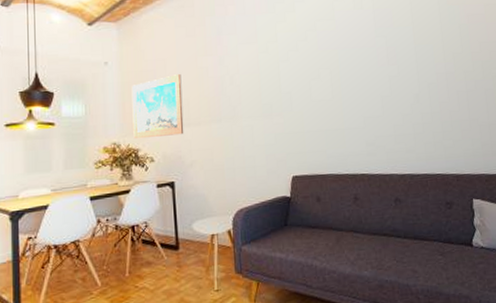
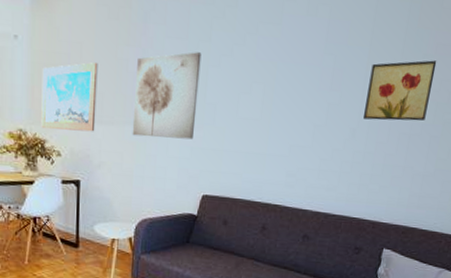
wall art: none [216,52,275,132] -> present [132,52,202,140]
wall art: none [418,28,476,84] -> present [362,60,437,121]

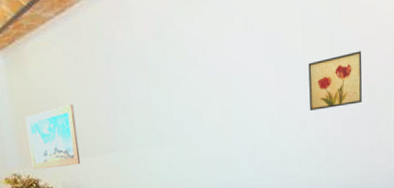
wall art: present [132,52,202,140] -> none [107,79,168,161]

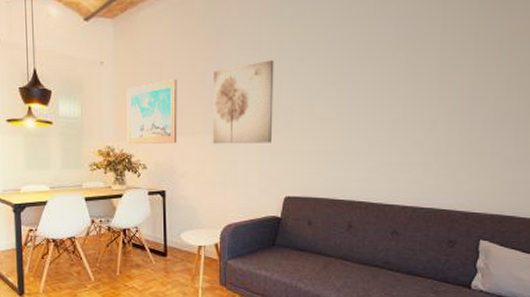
wall art: none [107,79,168,161] -> present [212,60,274,144]
wall art: present [308,51,362,111] -> none [442,45,514,109]

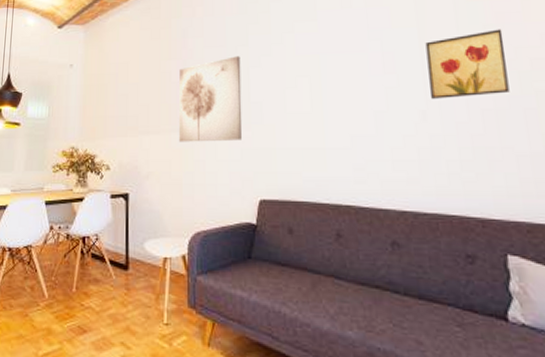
wall art: present [126,80,177,145] -> none [91,78,143,145]
wall art: none [442,45,514,109] -> present [425,29,510,99]

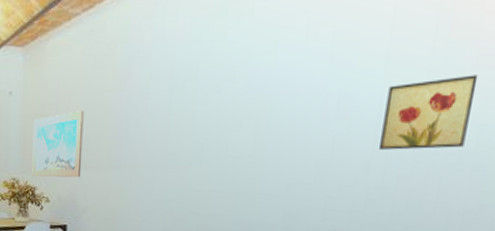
wall art: none [91,78,143,145] -> present [32,111,84,178]
wall art: present [178,56,242,143] -> none [116,92,187,181]

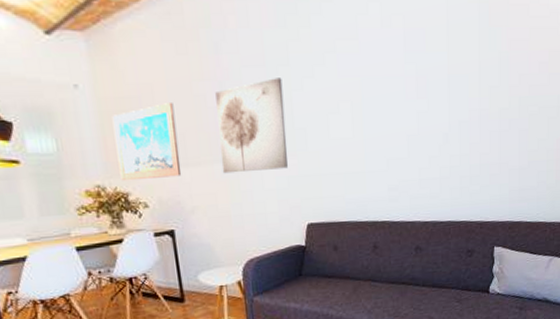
wall art: none [116,92,187,181] -> present [215,78,288,174]
wall art: present [378,75,479,150] -> none [452,56,513,122]

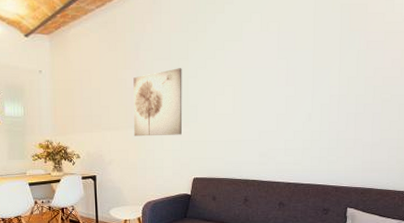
wall art: present [112,103,182,181] -> none [61,85,105,138]

